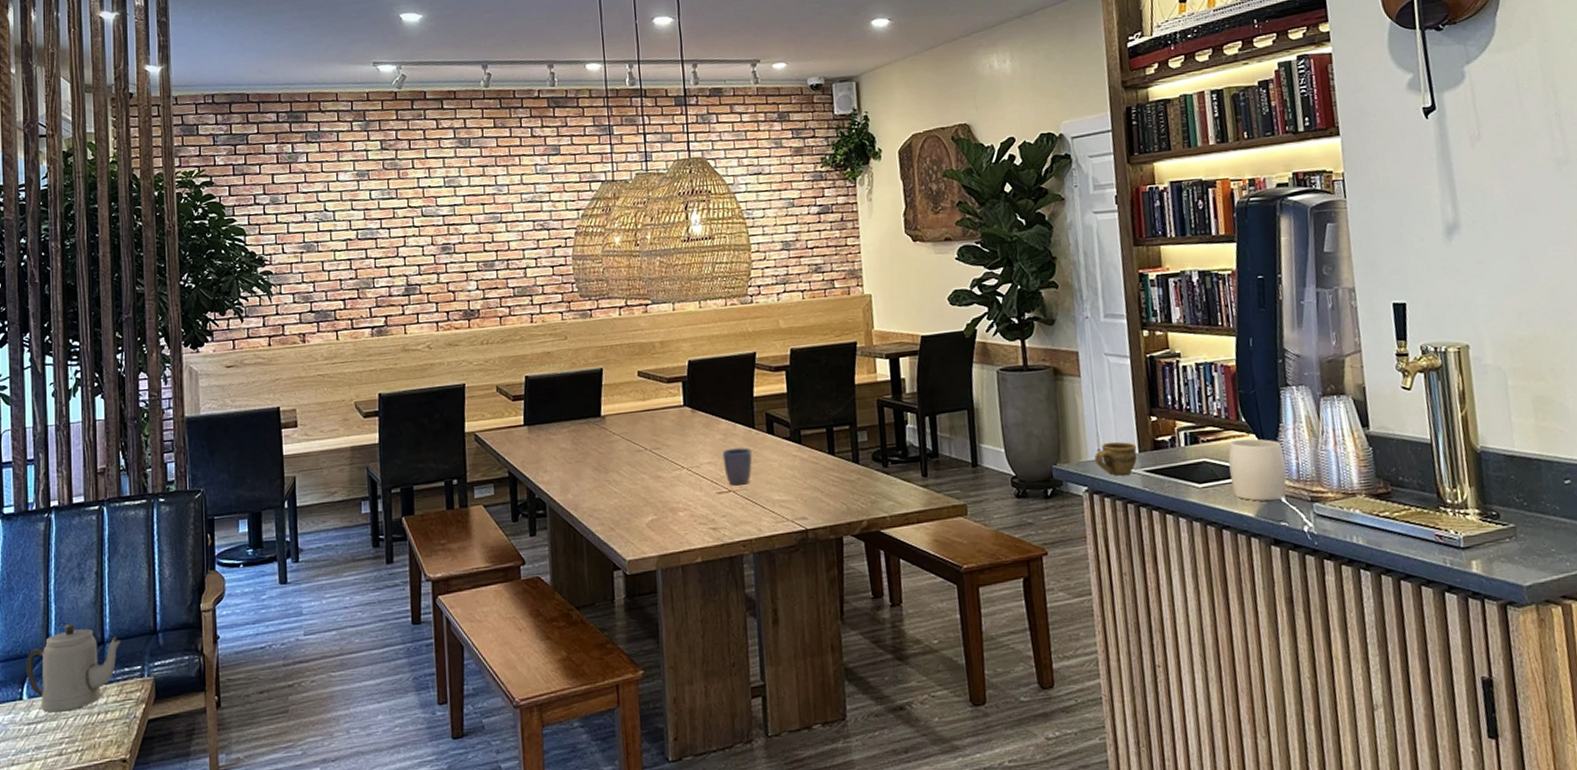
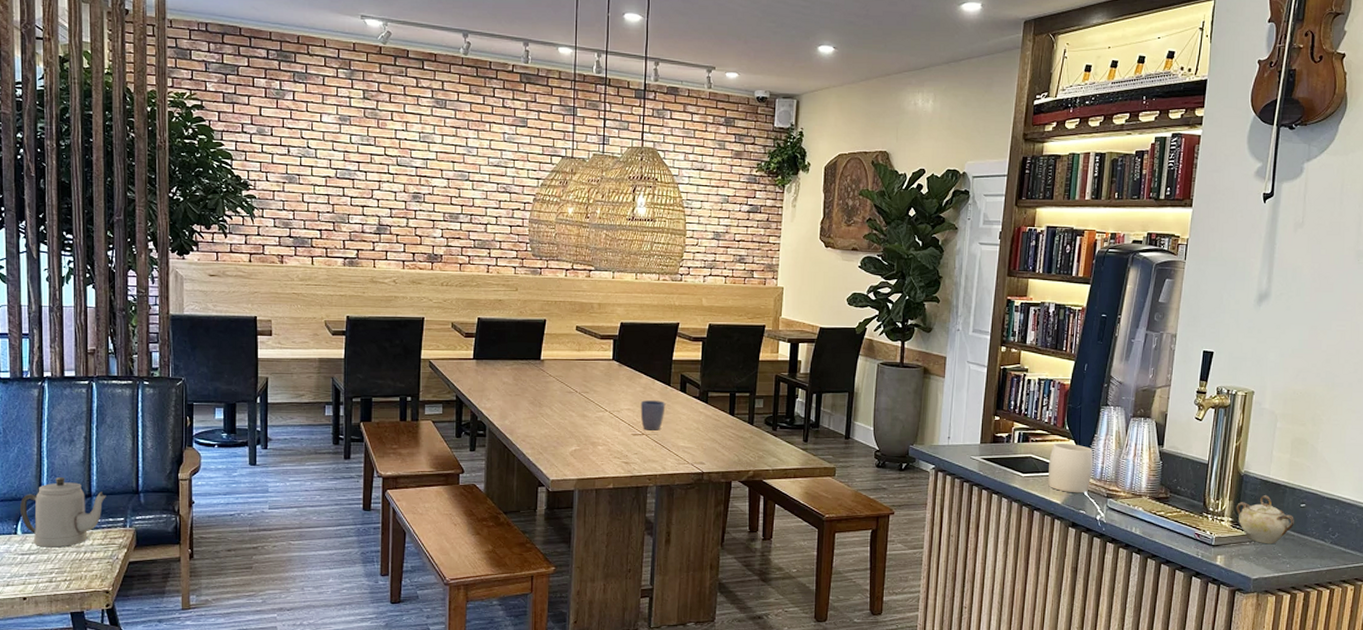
cup: present [1094,441,1138,476] -> none [944,432,979,460]
sugar bowl: none [1481,474,1563,539] -> present [1237,495,1295,545]

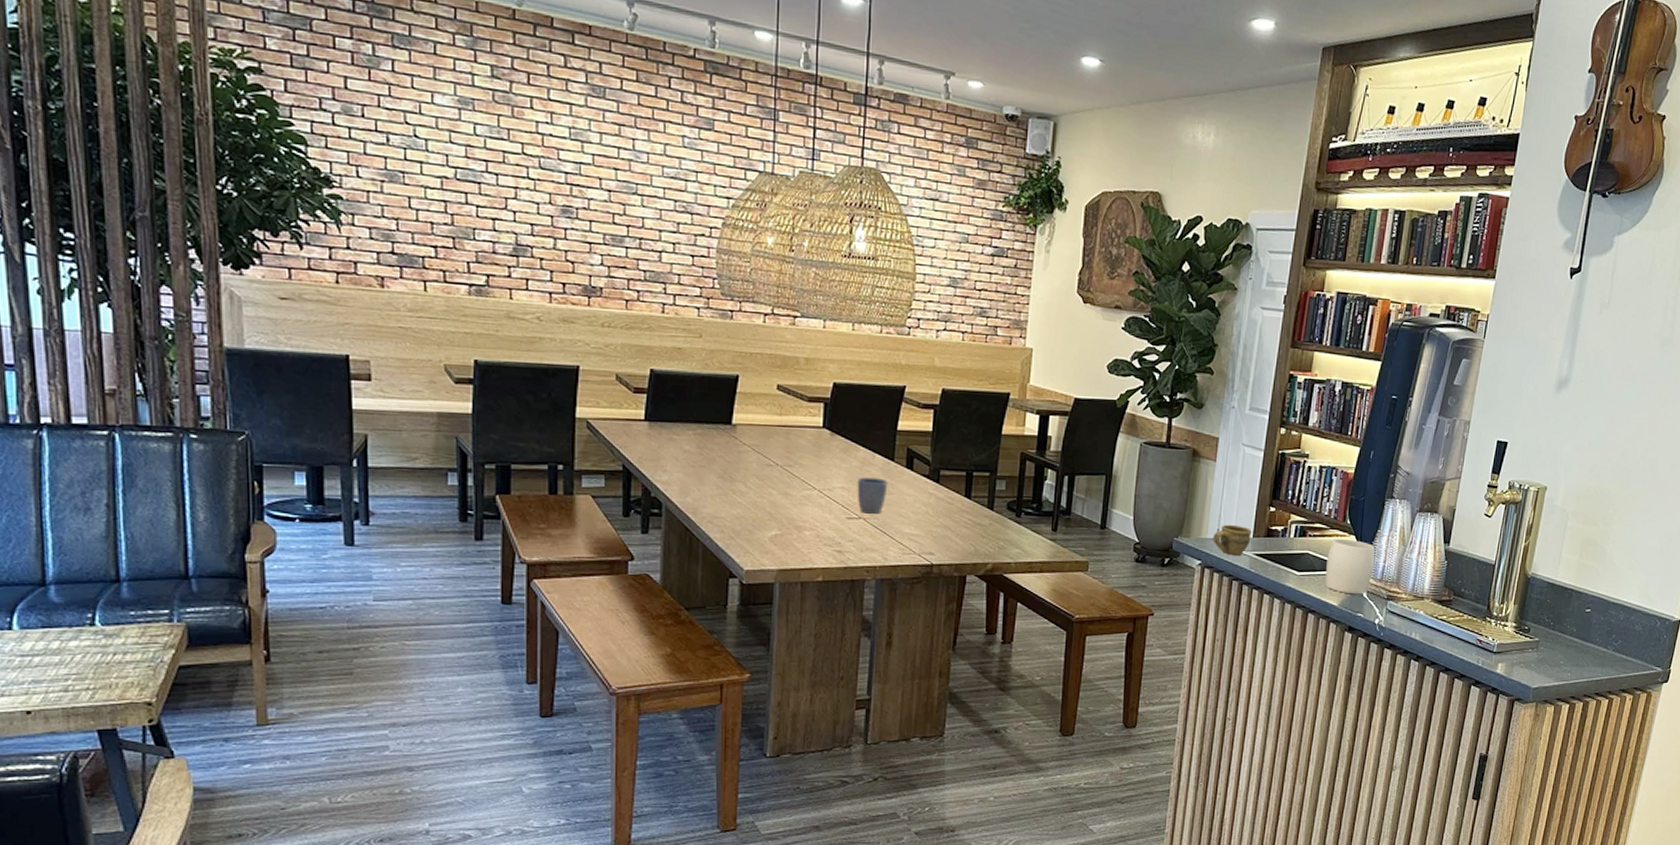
teapot: present [20,477,106,548] -> none [15,556,142,647]
cup: none [944,432,979,460] -> present [1213,524,1252,555]
sugar bowl: present [1237,495,1295,545] -> none [1521,599,1579,652]

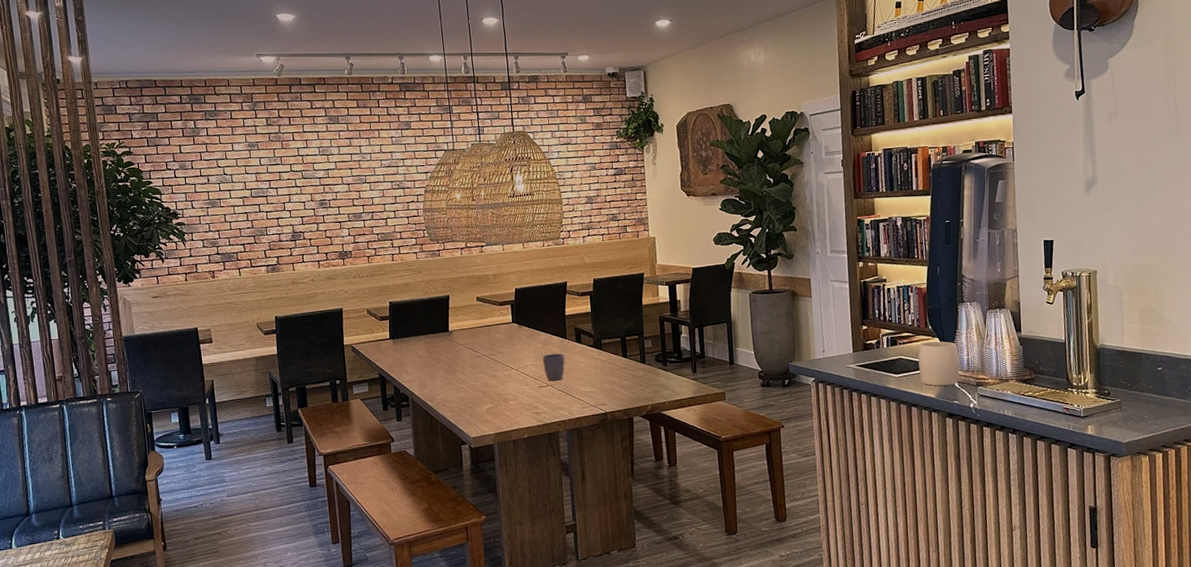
cup: present [1213,524,1252,555] -> none [820,344,852,370]

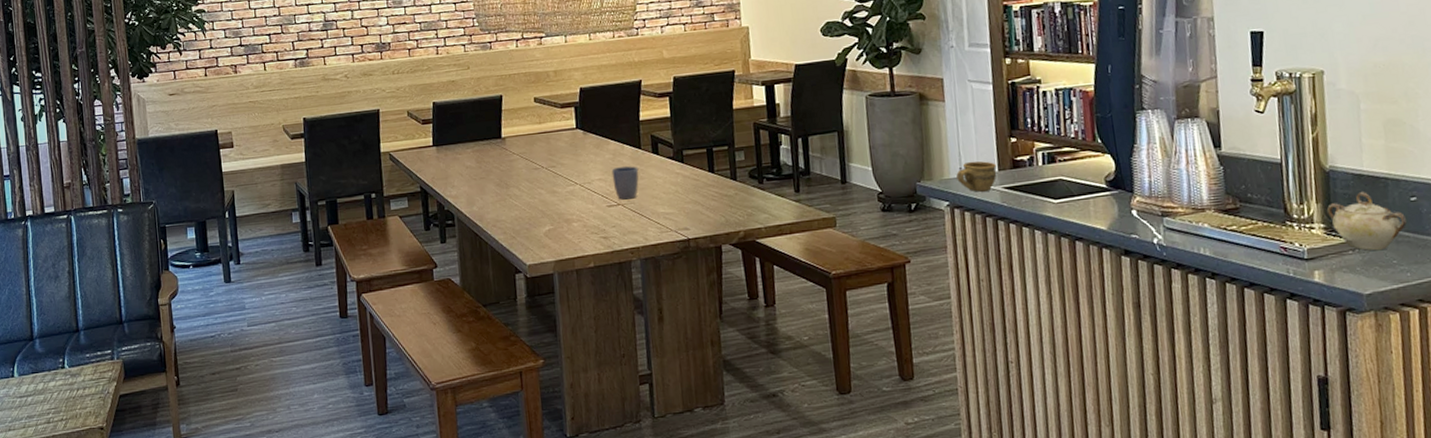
cup: none [820,344,852,370] -> present [956,161,997,192]
mug: present [918,341,960,387] -> none [1083,158,1140,216]
sugar bowl: none [1098,364,1155,409] -> present [1327,192,1408,251]

